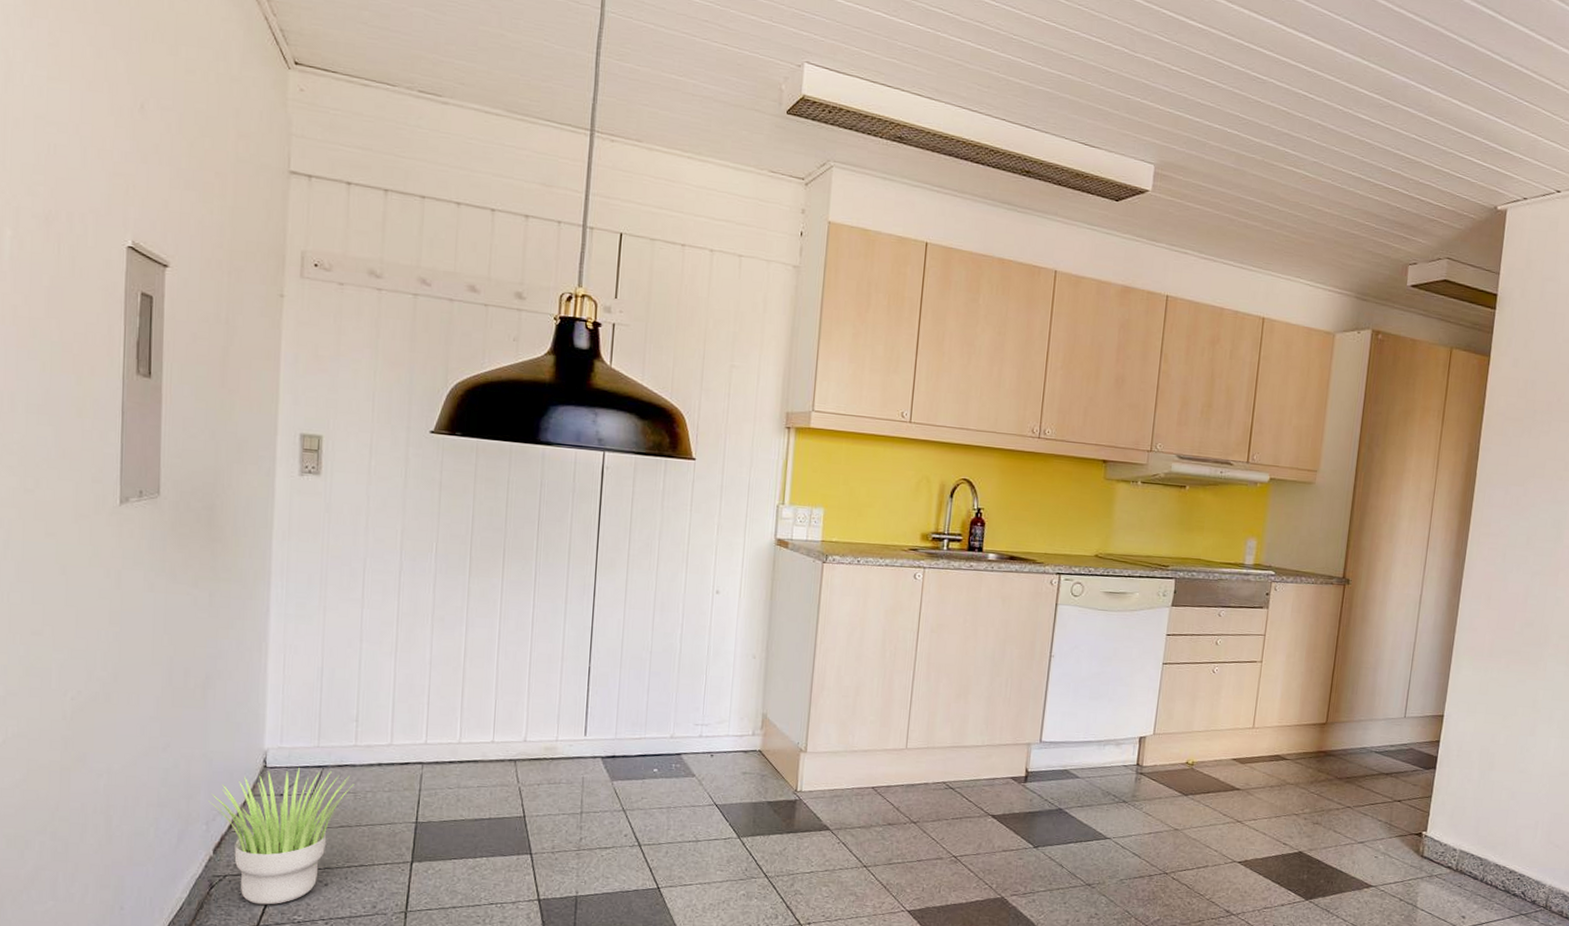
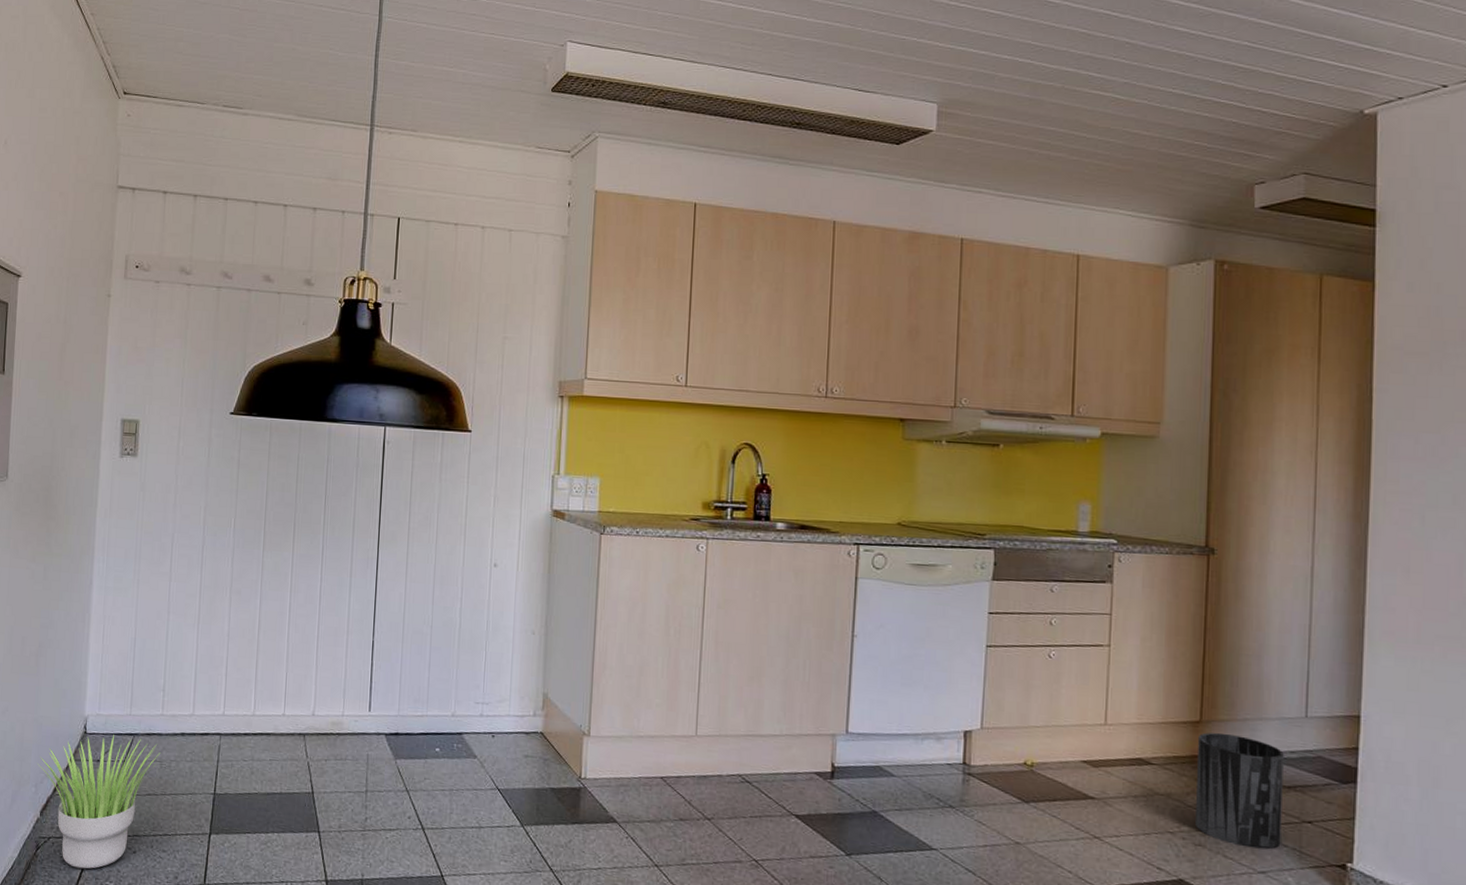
trash can: none [1315,732,1386,824] -> present [1195,732,1284,850]

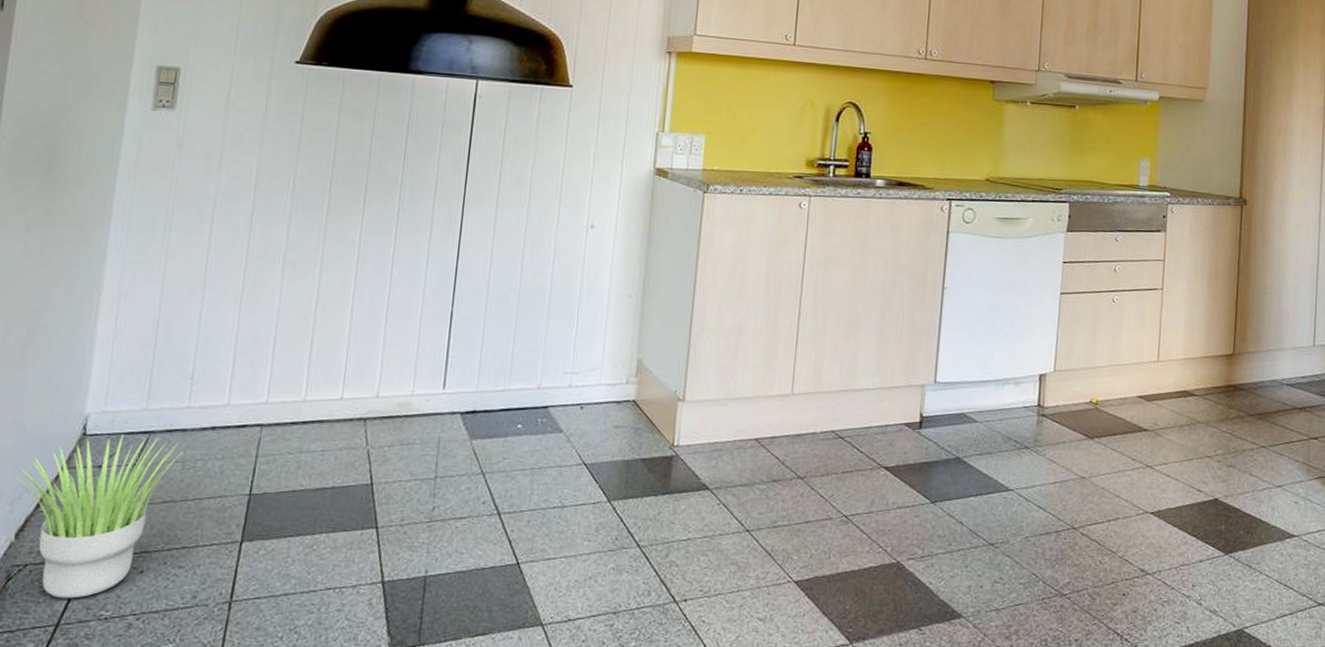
trash can: present [1195,732,1284,850] -> none [1228,363,1297,466]

